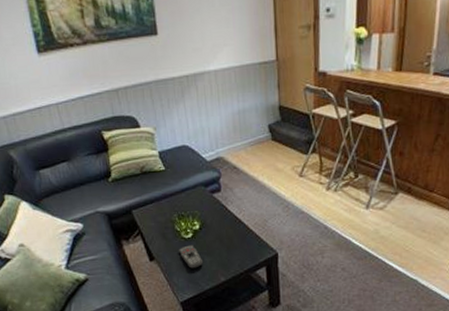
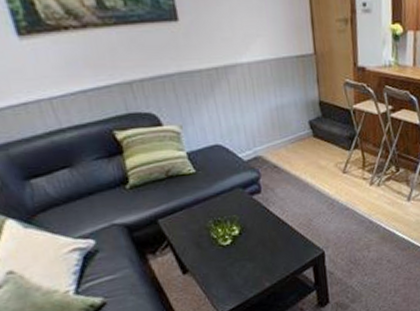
remote control: present [179,245,204,269] -> none [217,252,246,277]

